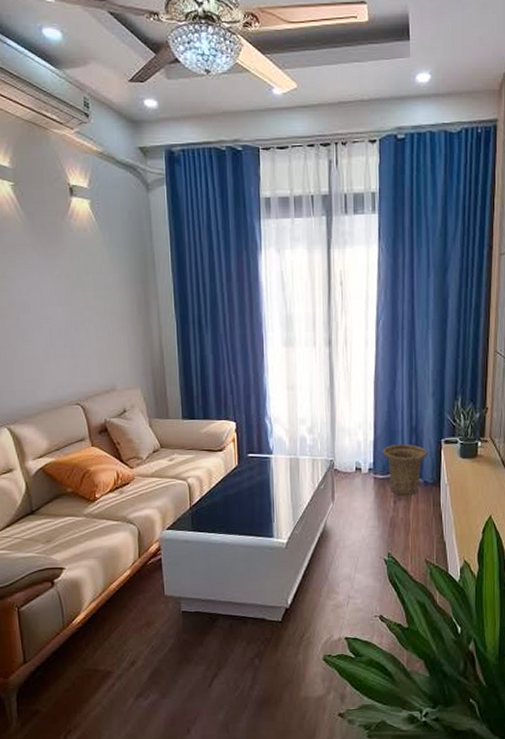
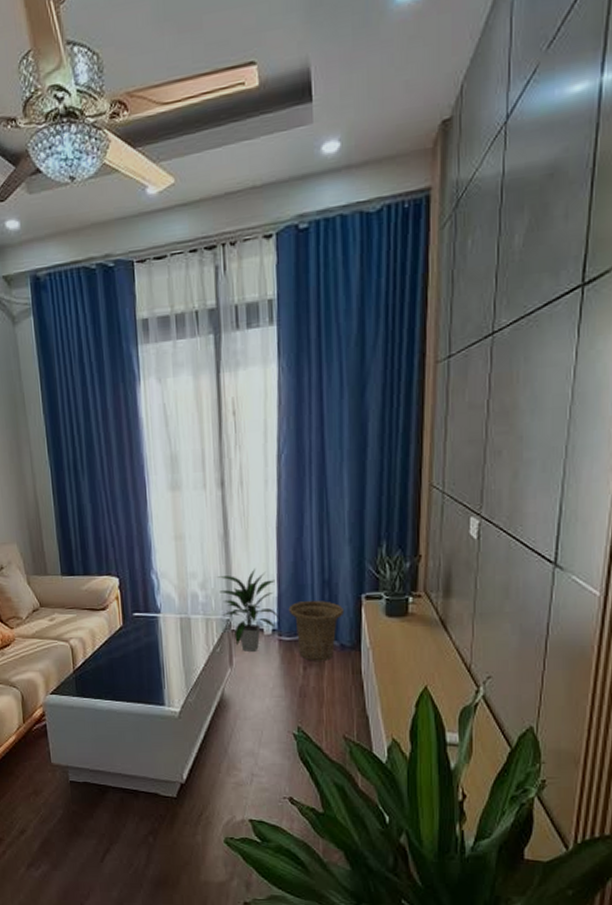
indoor plant: none [323,416,375,488] -> present [217,569,280,652]

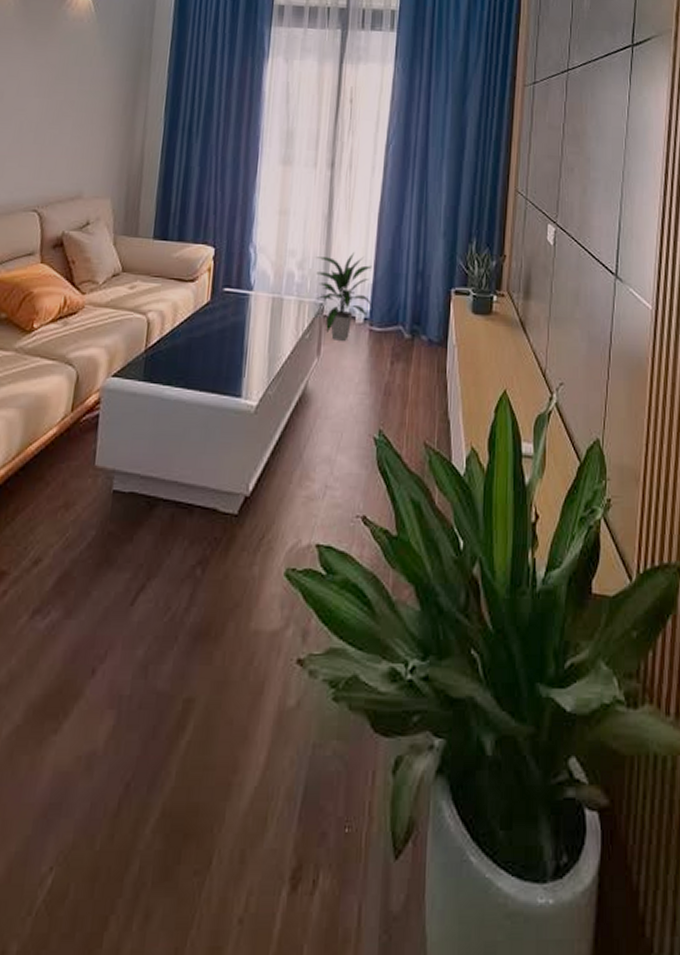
basket: present [288,601,345,661] -> none [382,291,435,356]

